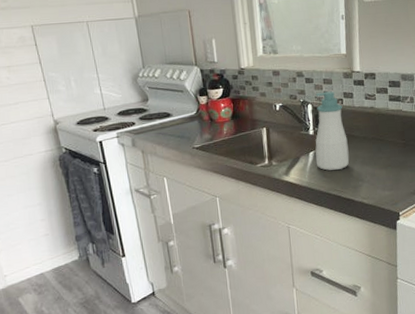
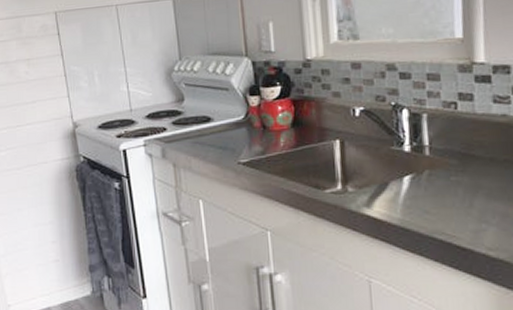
soap bottle: present [315,91,350,171] -> none [412,90,467,205]

